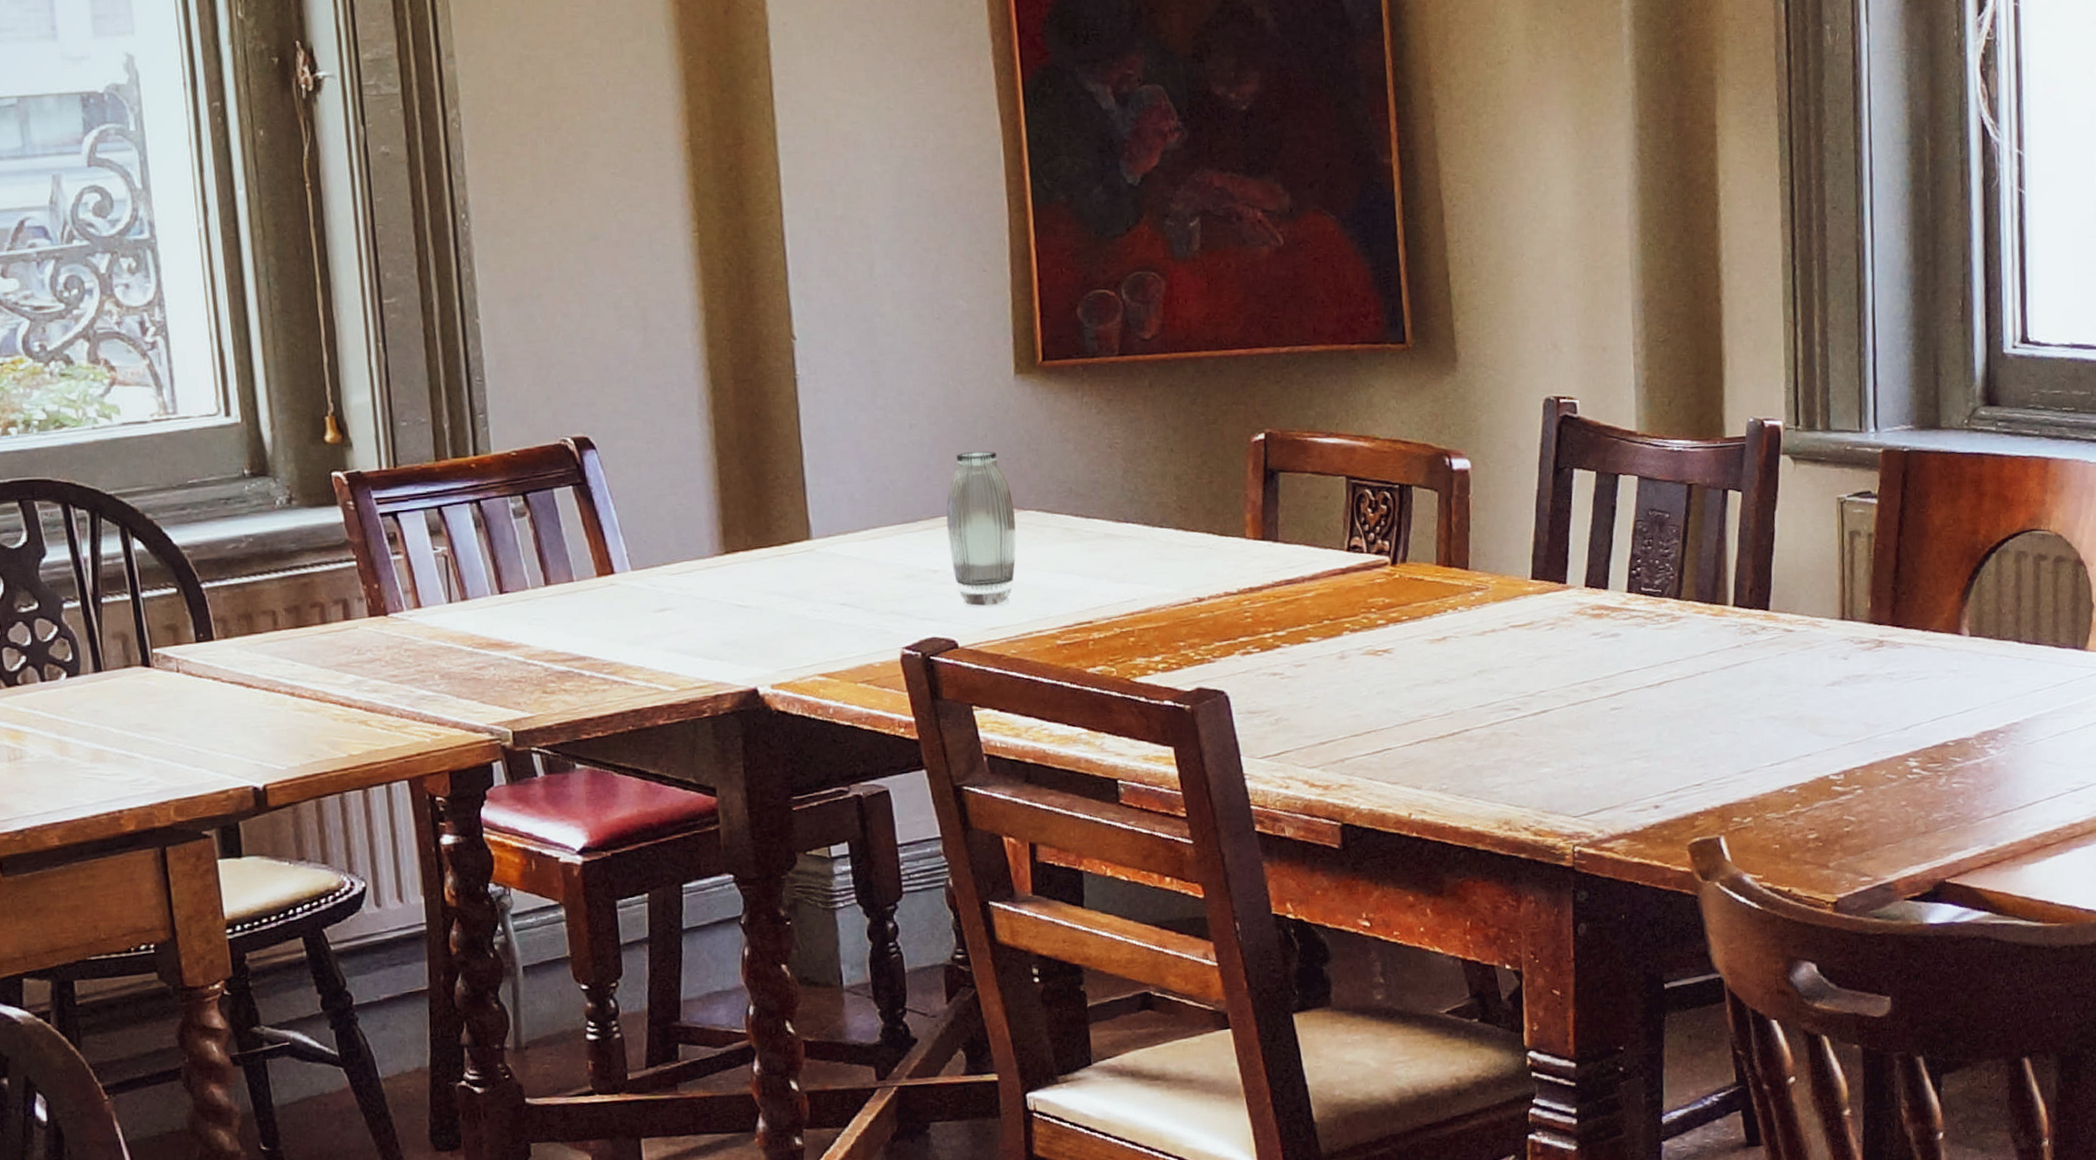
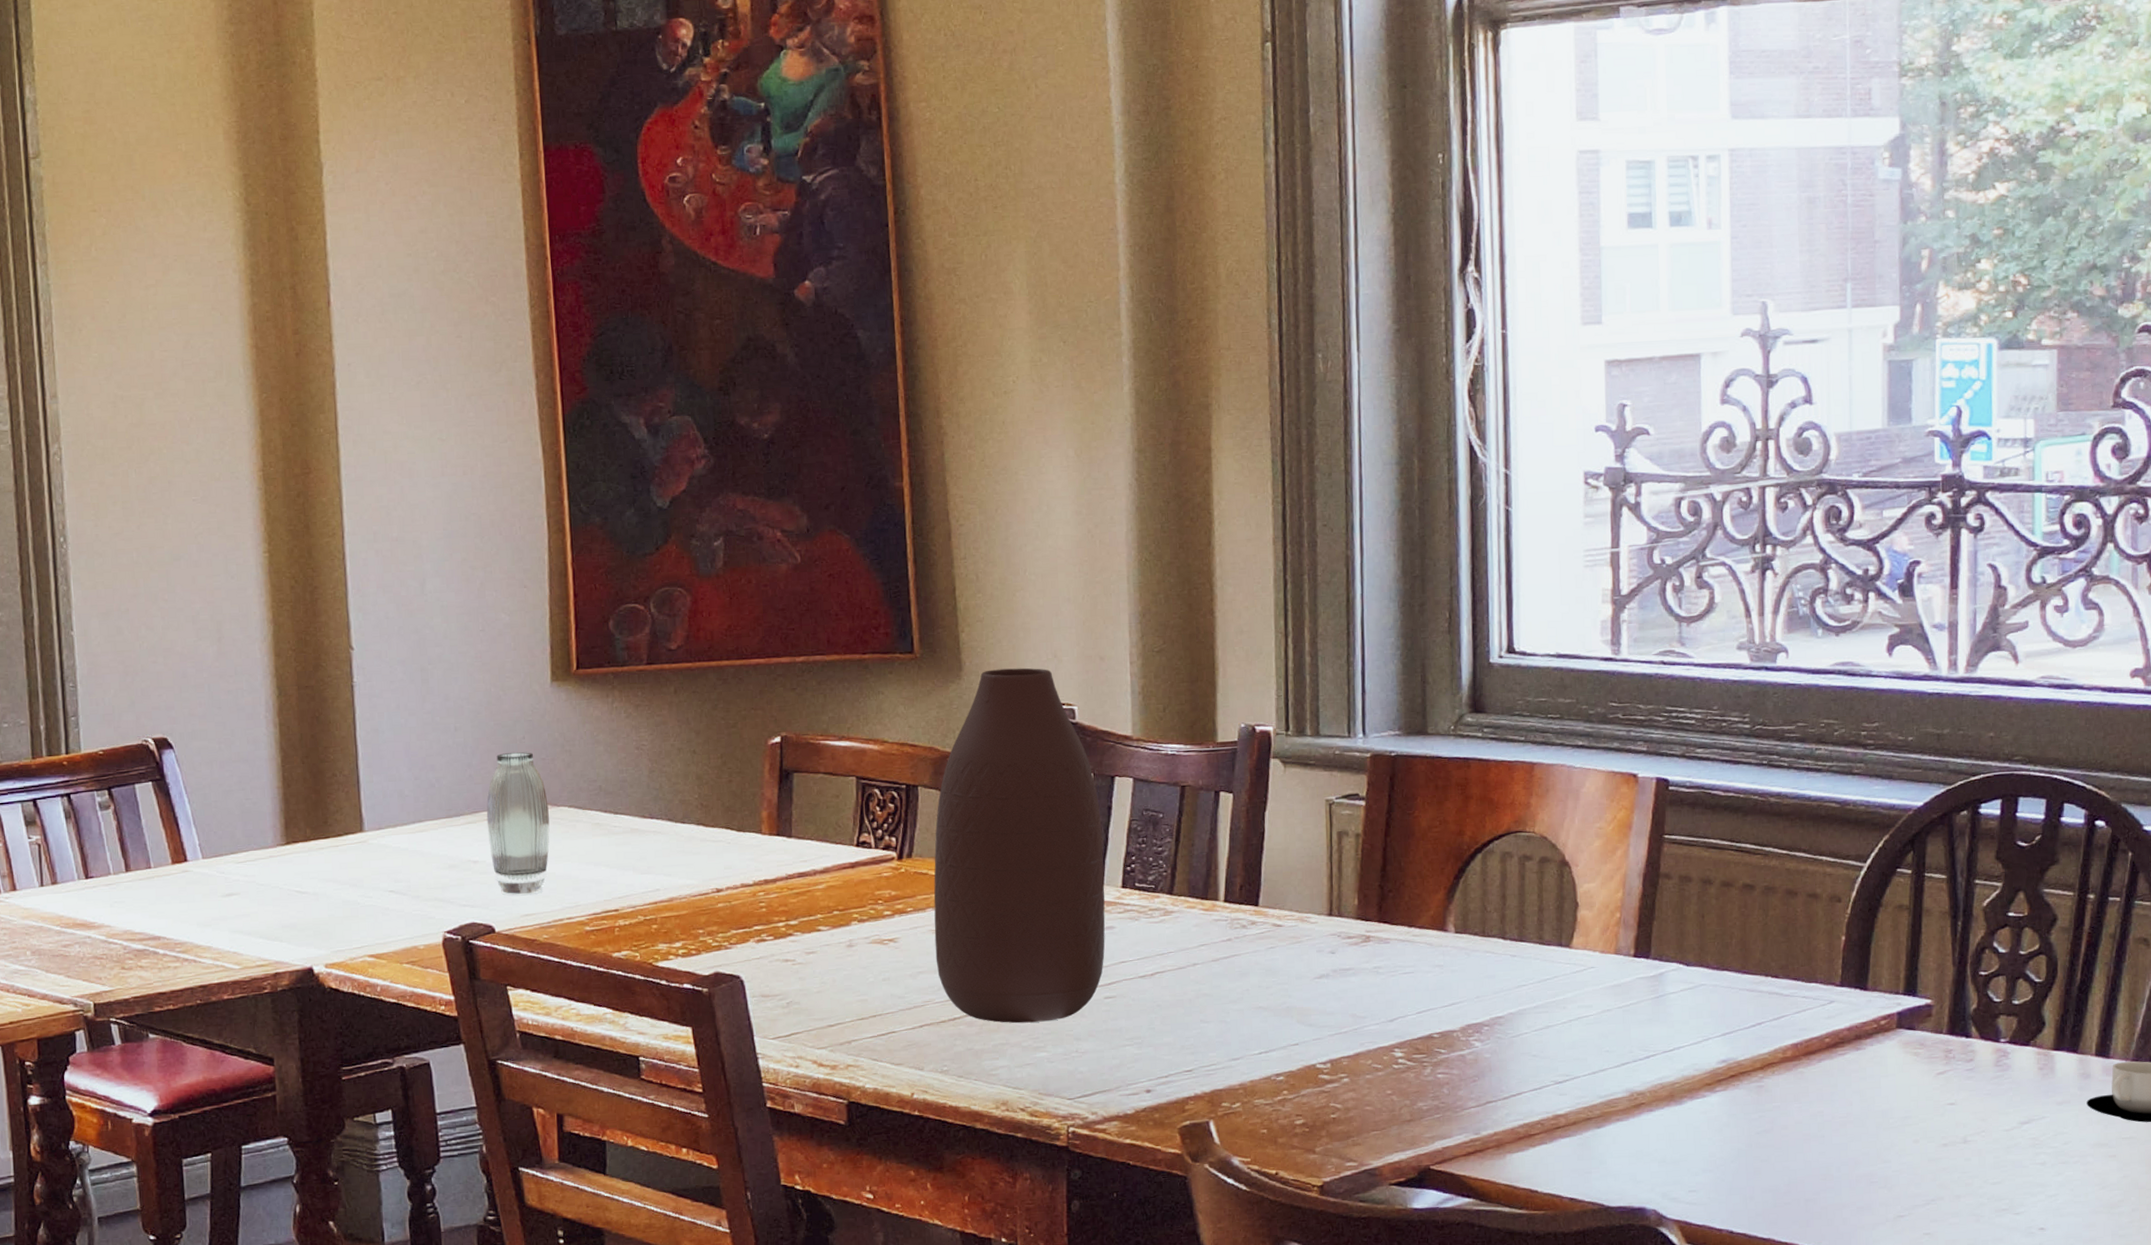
vase: none [1430,359,1611,738] -> present [933,667,1105,1023]

